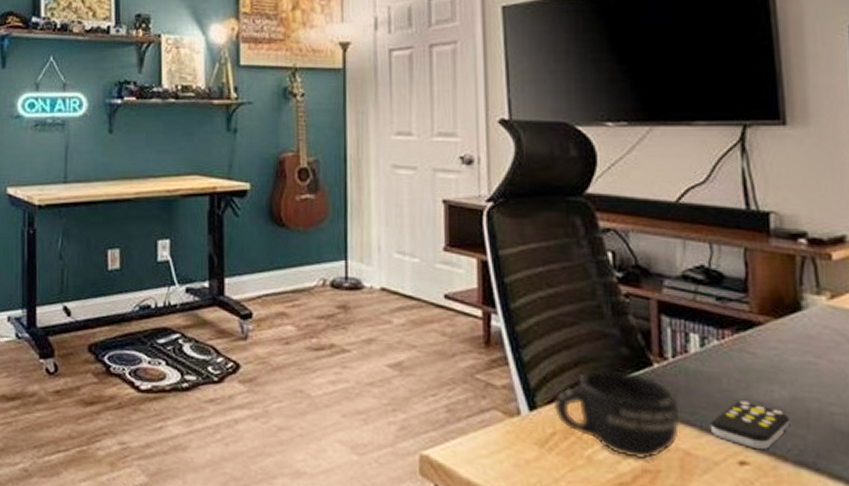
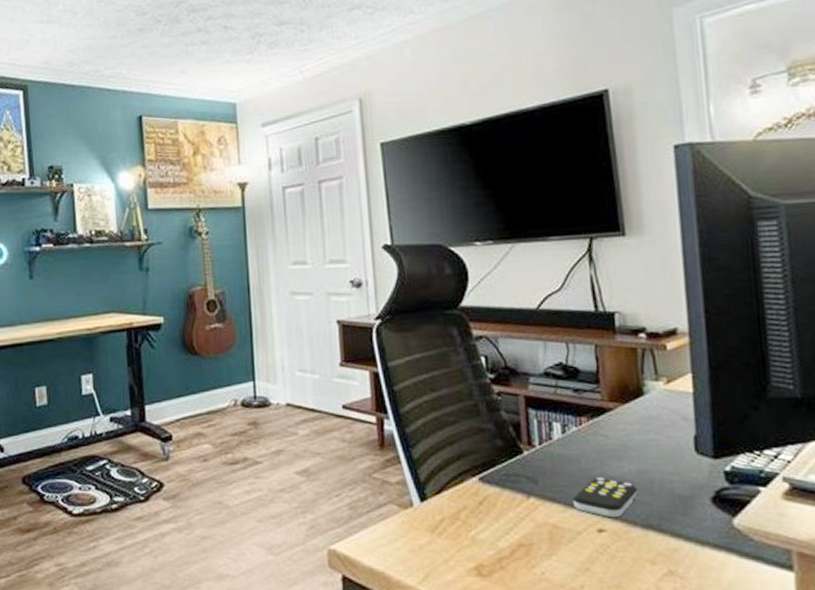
mug: present [553,370,680,459] -> none [440,460,548,535]

